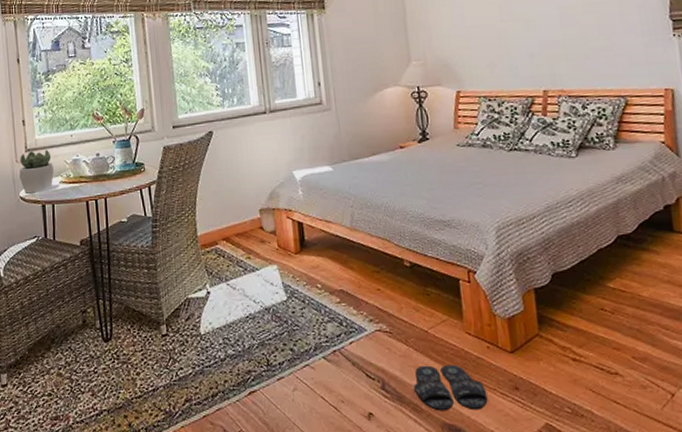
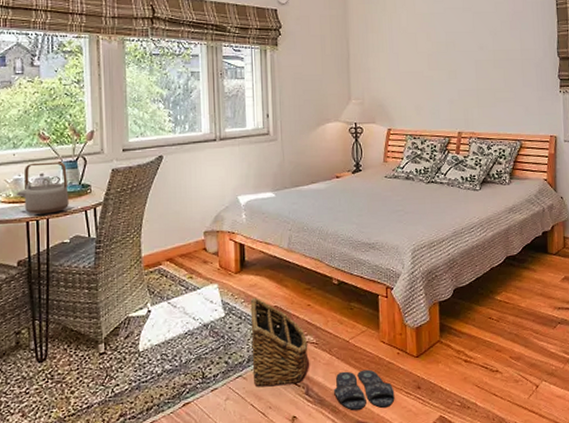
teapot: none [76,141,124,194] -> present [17,161,69,215]
basket: none [313,280,382,377] -> present [250,298,308,386]

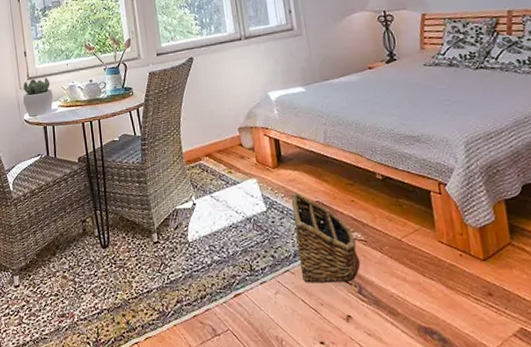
teapot: present [17,161,69,215] -> none [72,68,115,116]
slippers: present [333,369,395,410] -> none [388,271,462,314]

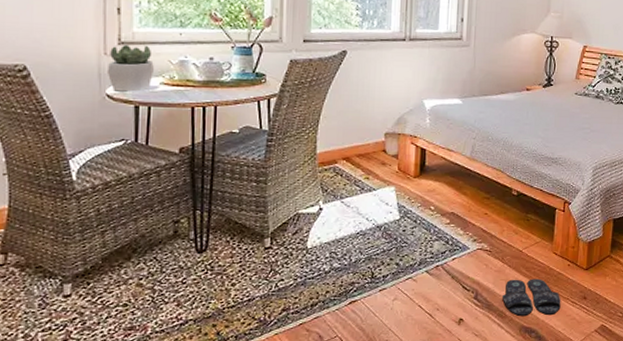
basket: present [290,192,358,282] -> none [423,203,482,289]
slippers: none [388,271,462,314] -> present [501,278,561,316]

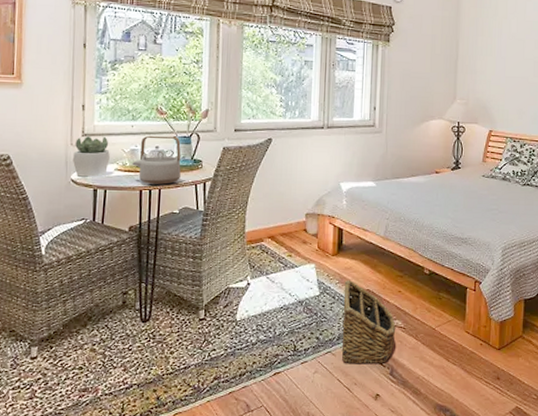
teapot: none [182,45,241,101] -> present [132,135,182,185]
basket: none [423,203,482,289] -> present [341,280,396,363]
slippers: present [501,278,561,316] -> none [416,356,475,394]

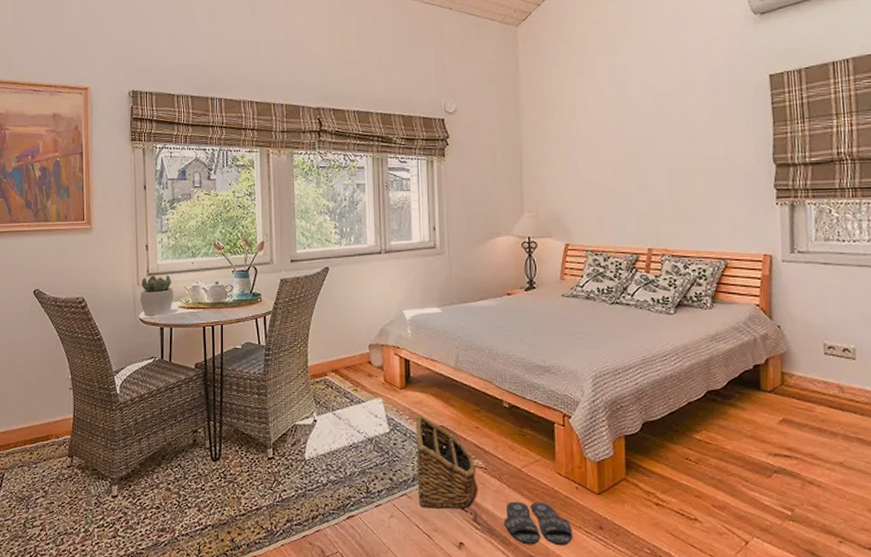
teapot: present [132,135,182,185] -> none [195,271,241,320]
slippers: none [416,356,475,394] -> present [503,501,573,545]

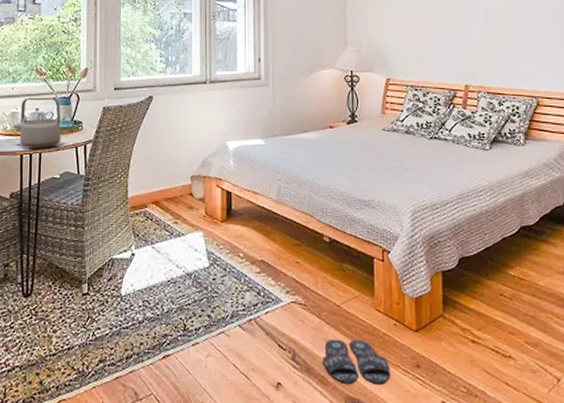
teapot: none [195,271,241,320] -> present [13,97,61,148]
basket: present [415,415,476,508] -> none [235,250,296,346]

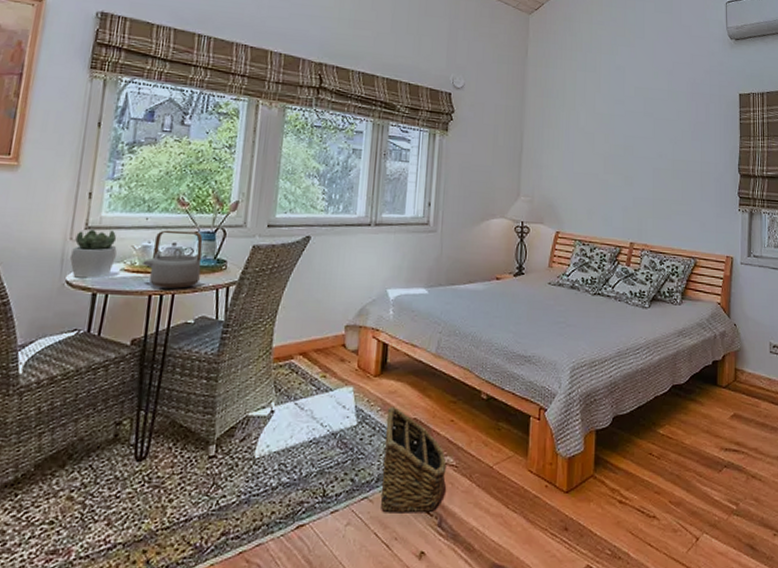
basket: none [235,250,296,346] -> present [380,407,447,512]
slippers: present [322,339,391,384] -> none [469,502,539,550]

